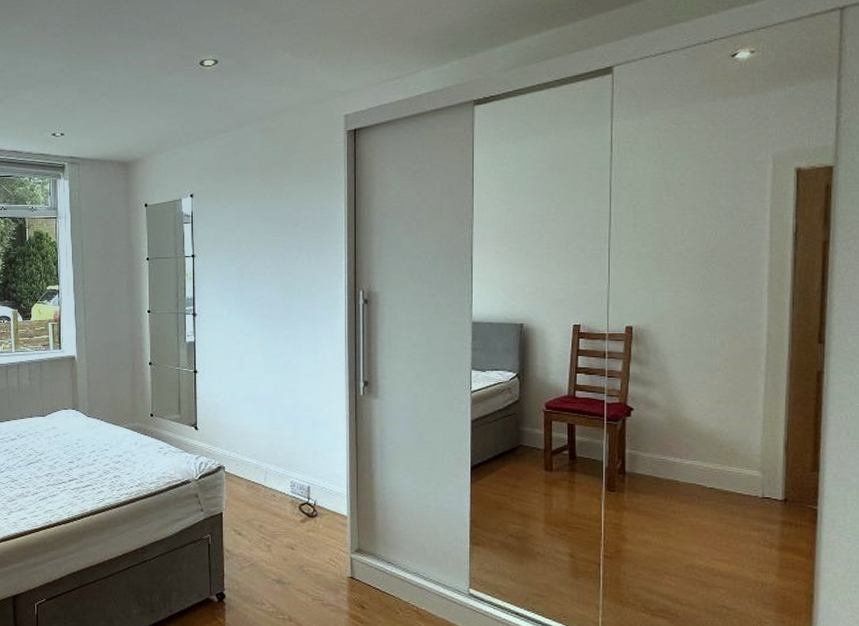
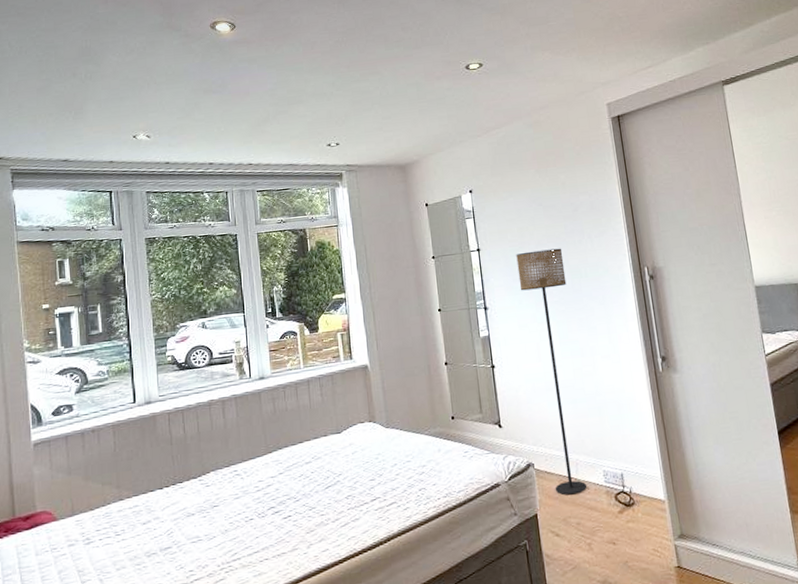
floor lamp: none [230,262,278,500] -> present [516,248,588,495]

